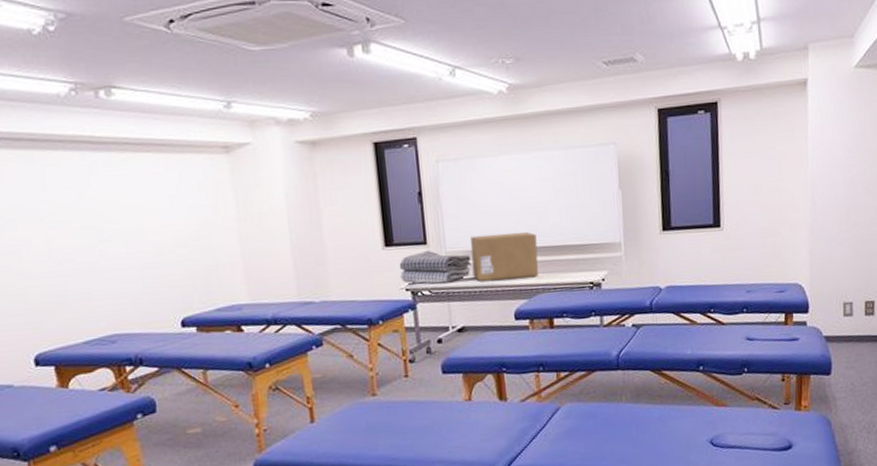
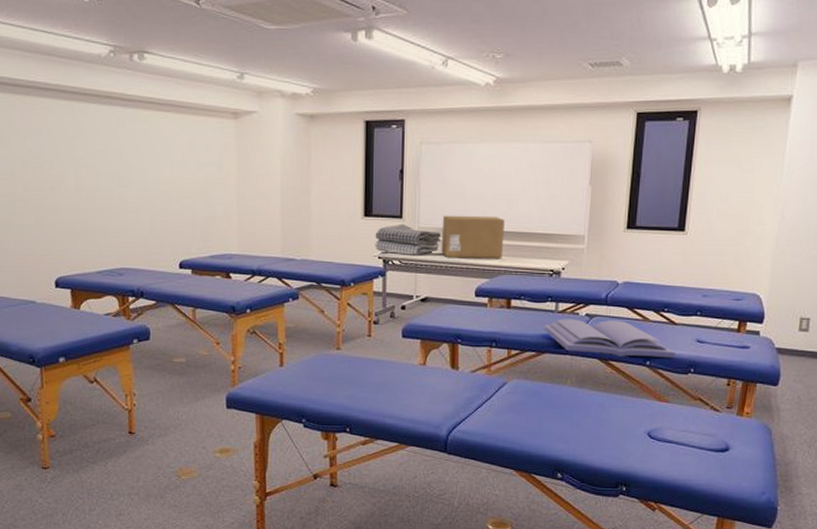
towel: none [590,327,728,366] -> present [543,318,676,359]

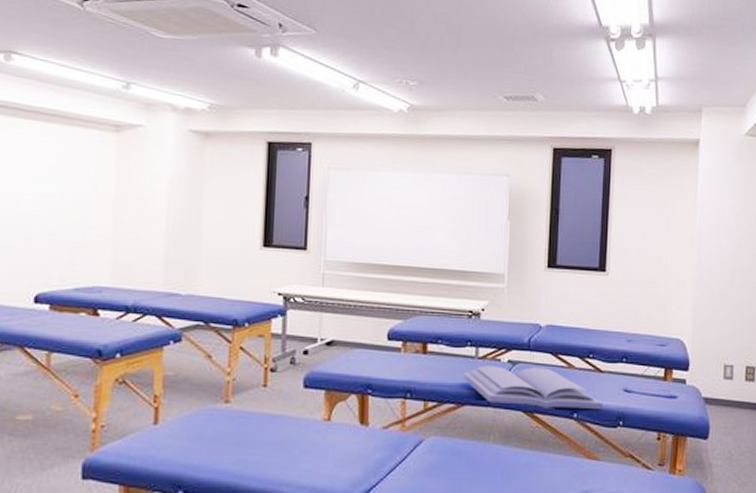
towel: present [375,223,442,255] -> none [274,256,351,292]
box: present [441,215,505,259] -> none [350,248,420,298]

